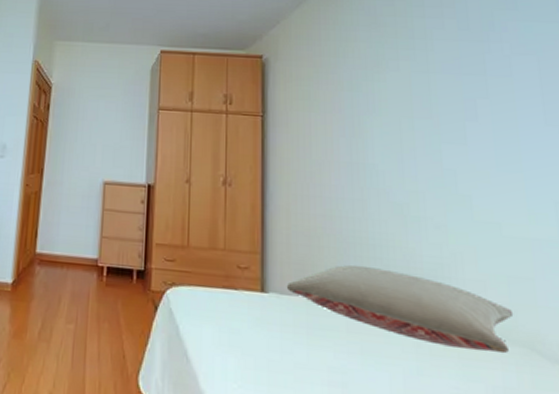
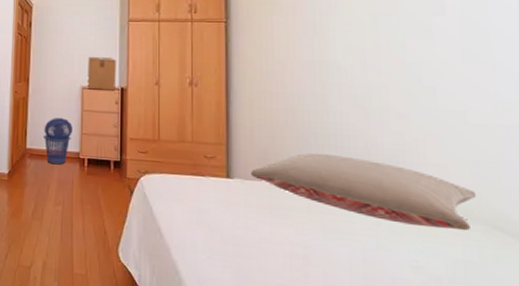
laundry basket: none [57,216,91,274] -> present [44,117,73,165]
box: none [110,147,145,189] -> present [87,56,117,92]

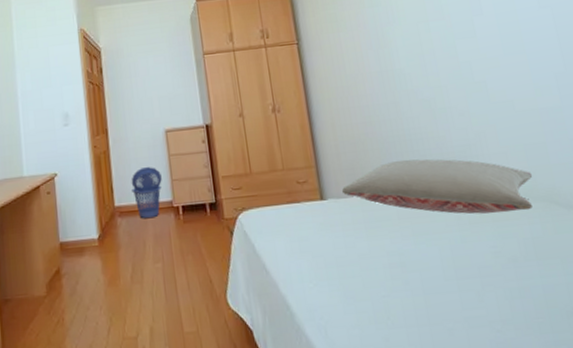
box: present [87,56,117,92] -> none [167,94,200,133]

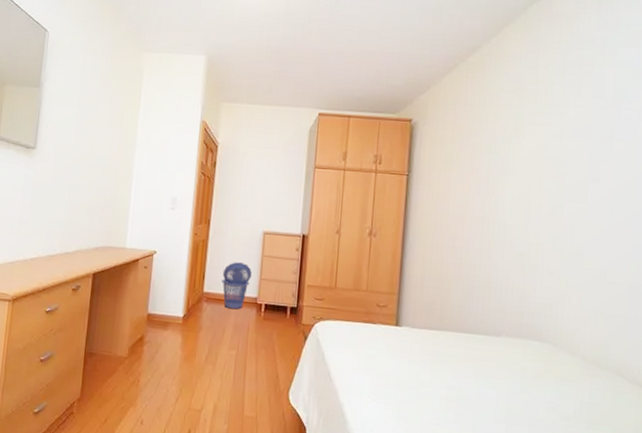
pillow: present [341,159,533,214] -> none [417,304,606,377]

